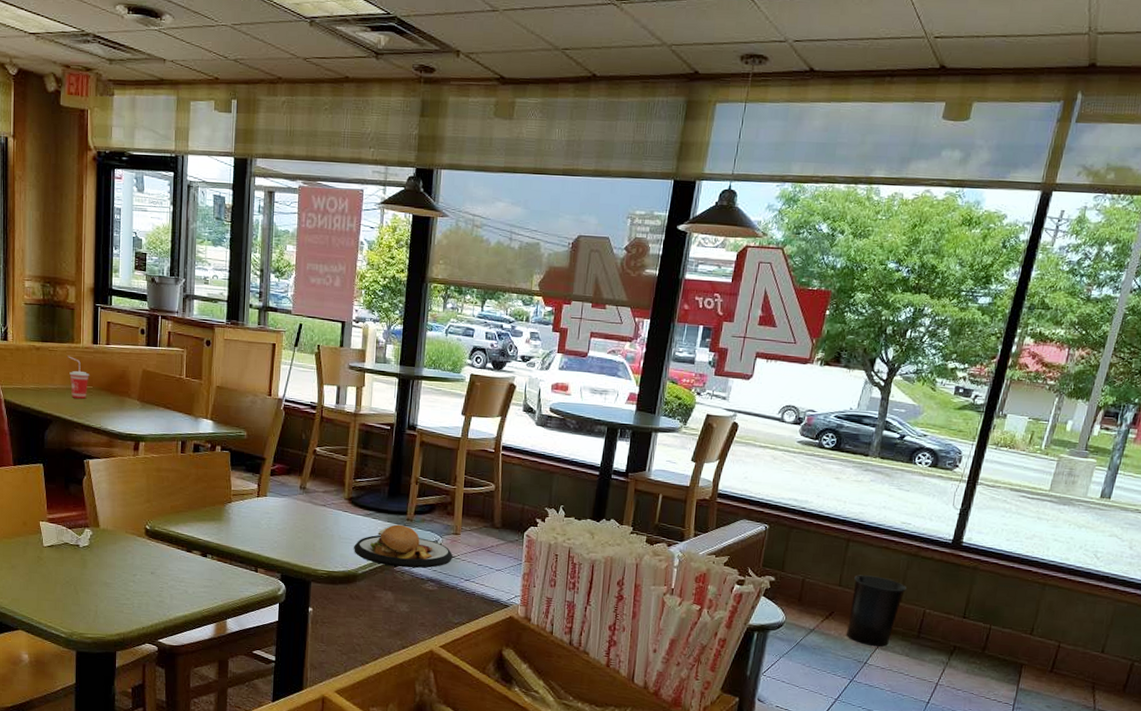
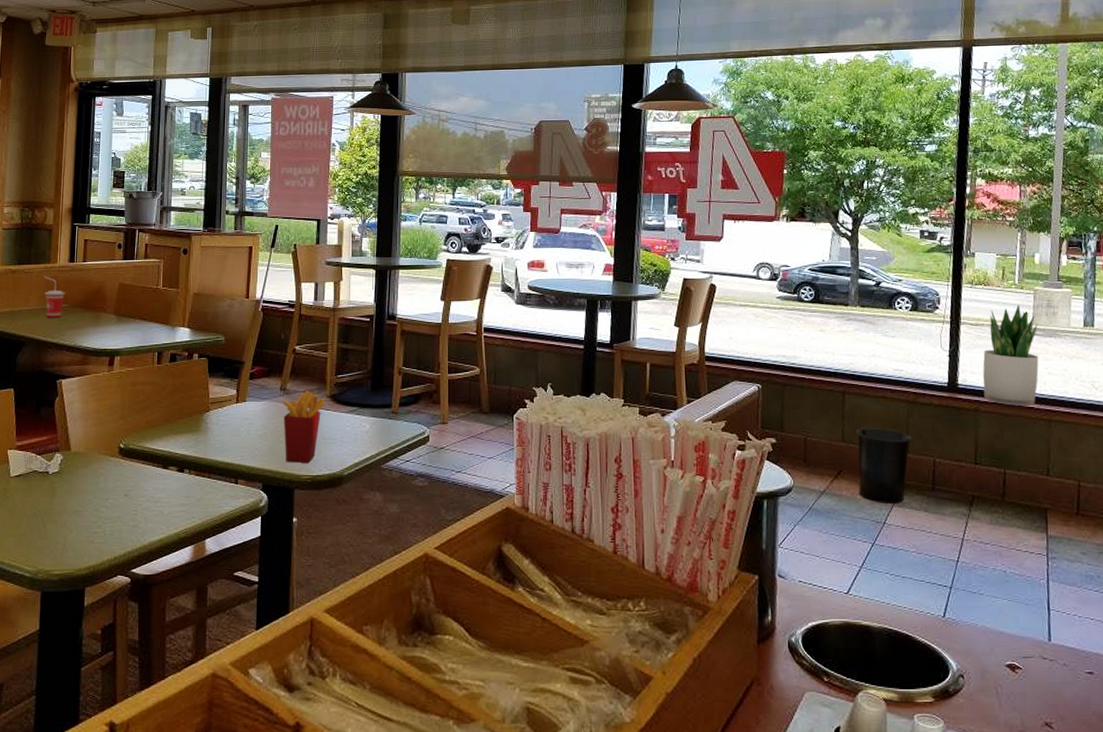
french fries: none [302,491,343,559] -> present [283,390,325,463]
burger: present [354,524,453,569] -> none [338,419,441,465]
planter: none [985,470,1055,570] -> present [982,304,1039,407]

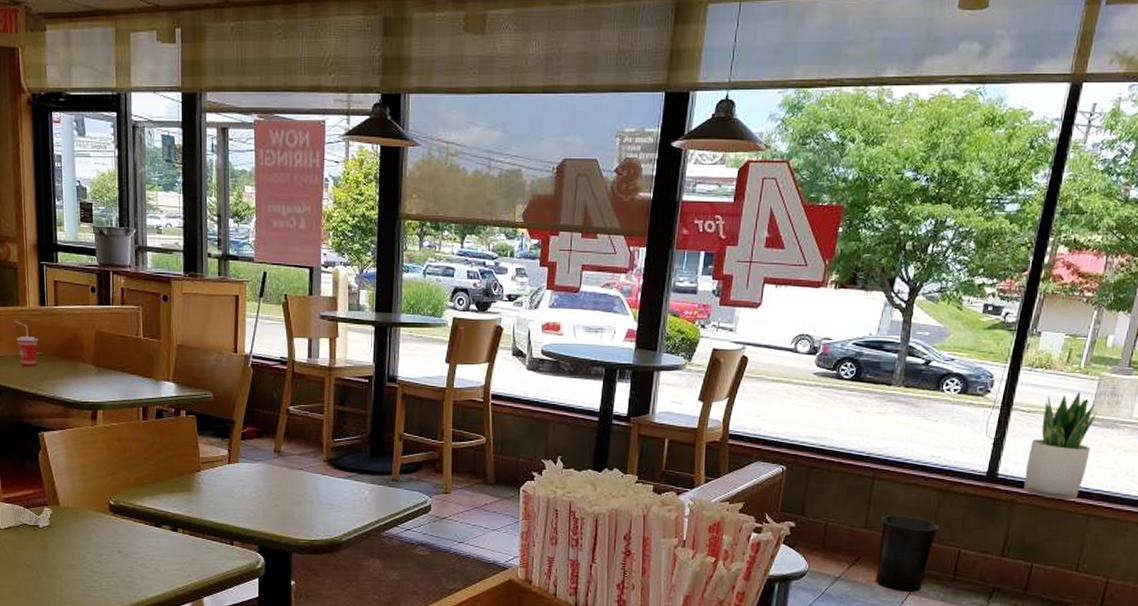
french fries: present [283,390,325,463] -> none [278,453,321,527]

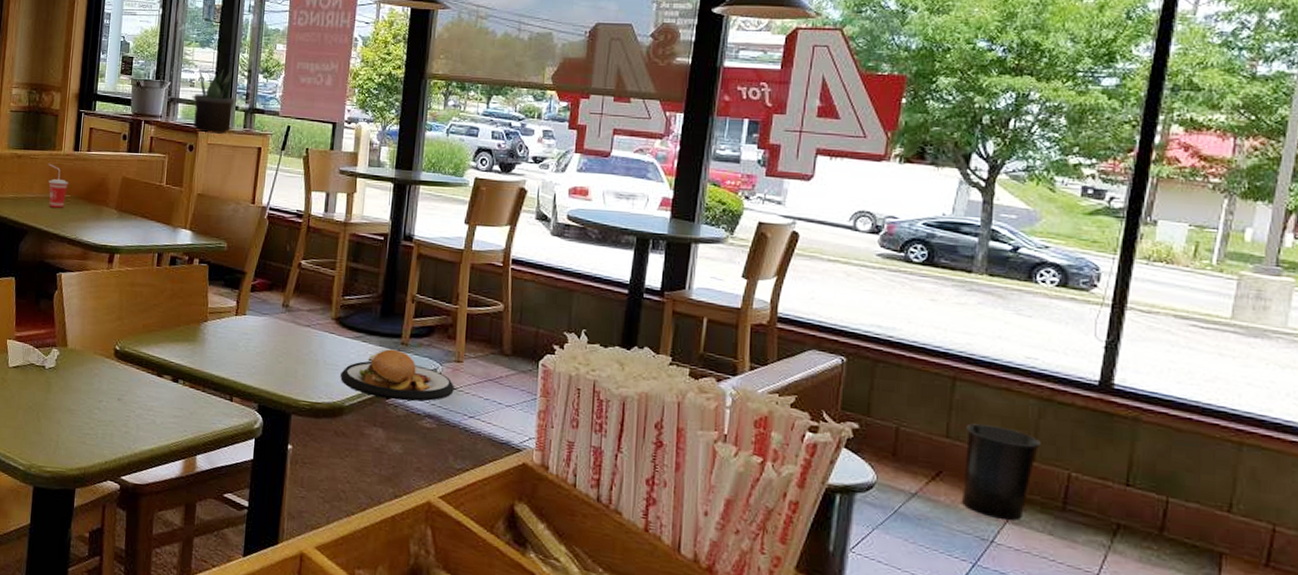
planter: none [162,212,207,282] -> present [193,66,235,134]
burger: none [336,486,444,533] -> present [340,349,454,402]
planter: present [1023,391,1097,501] -> none [1149,291,1239,423]

